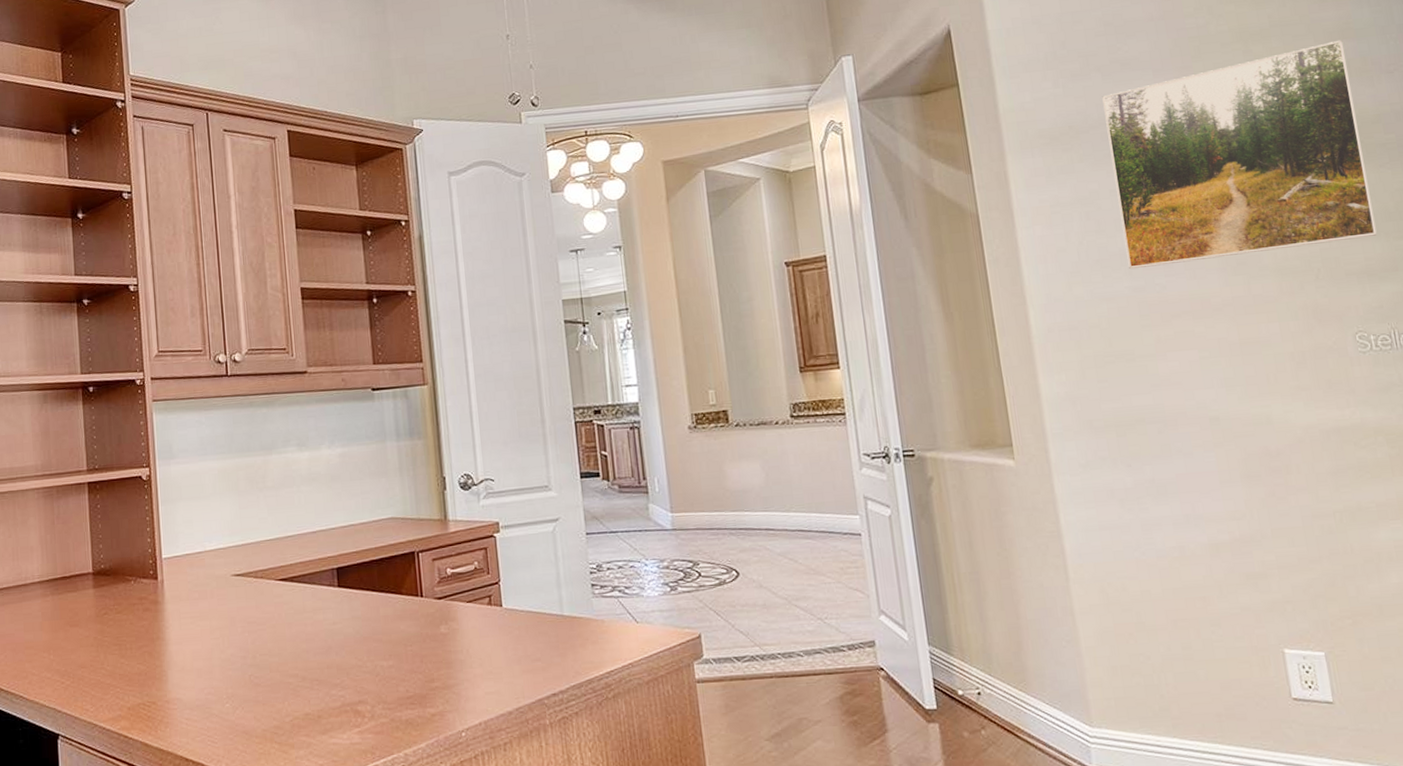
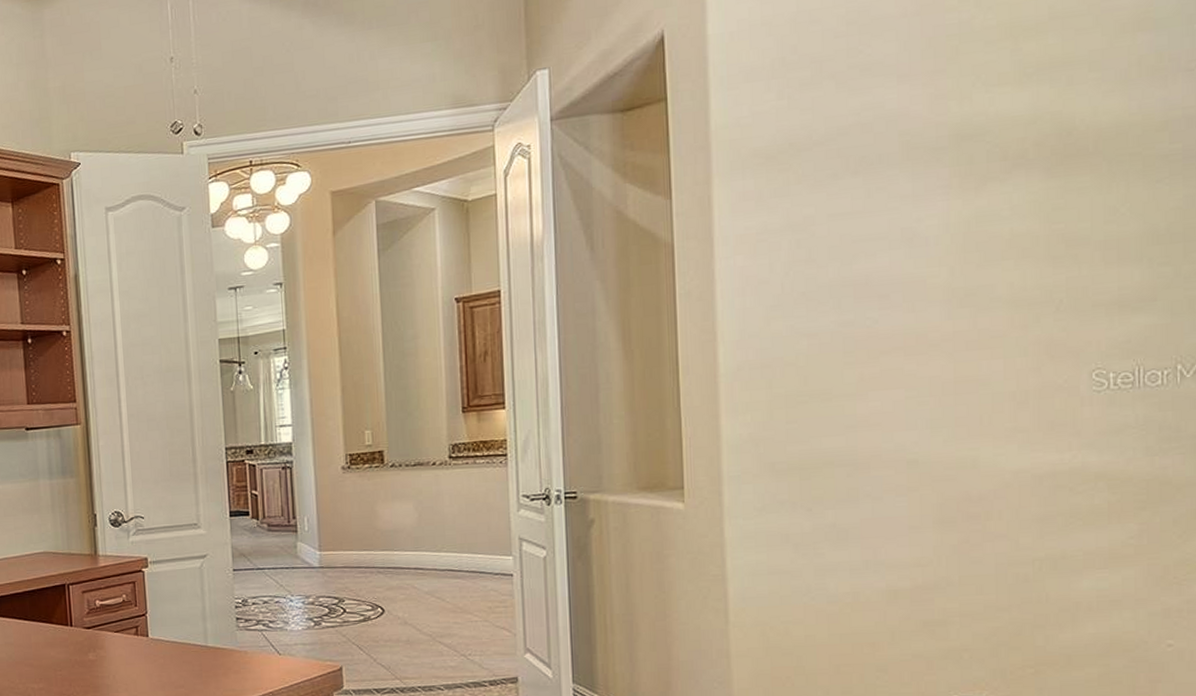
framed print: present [1102,40,1377,270] -> none [833,32,1138,302]

